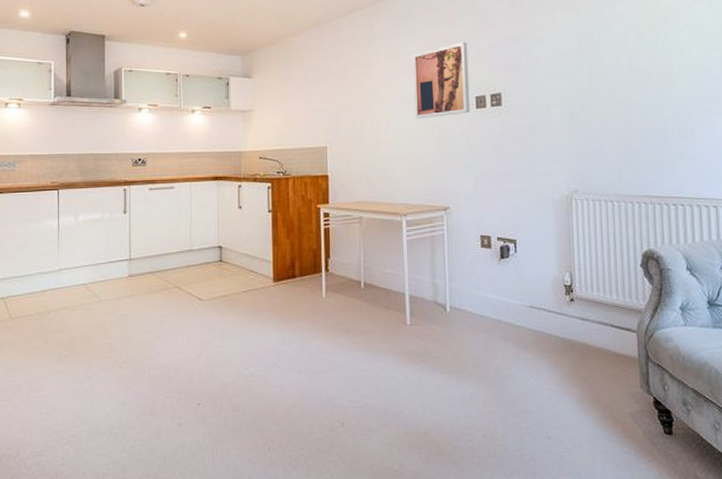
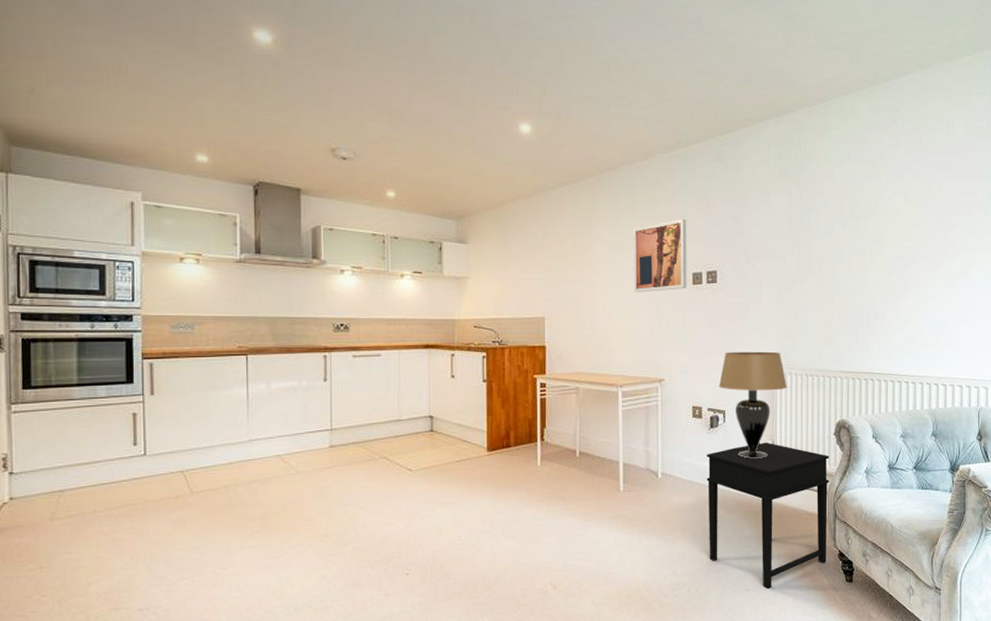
side table: none [497,274,640,437] -> present [706,442,830,589]
table lamp: none [507,176,585,292] -> present [718,351,788,459]

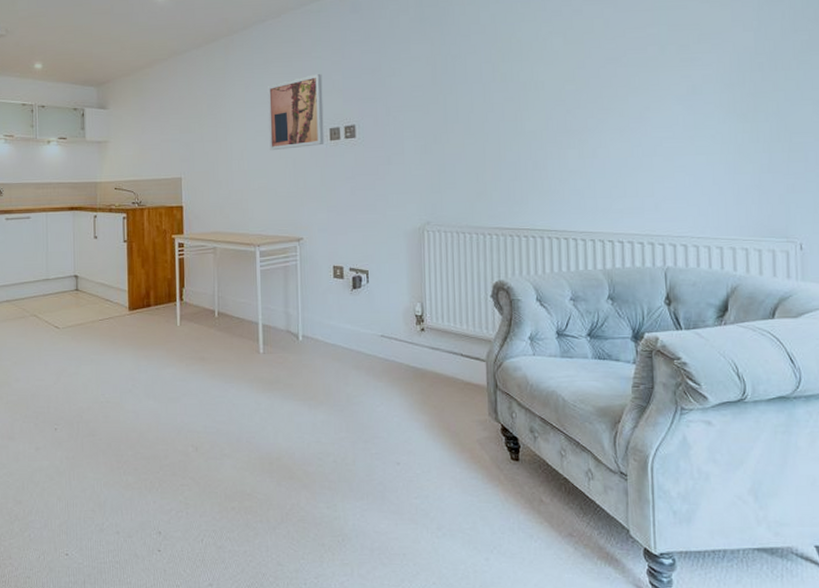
side table: present [706,442,830,589] -> none [349,304,488,463]
table lamp: present [718,351,788,459] -> none [360,208,437,322]

